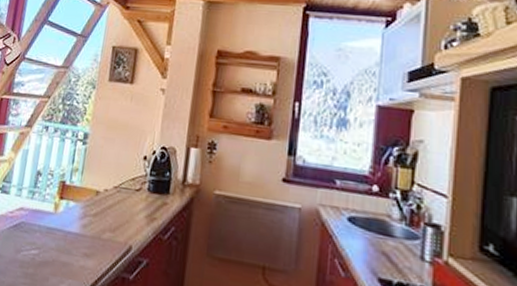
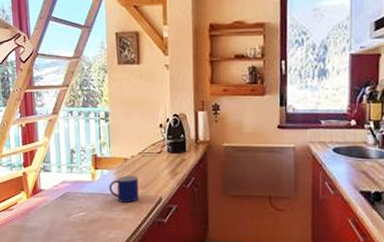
mug: none [71,212,108,247] -> present [109,175,139,202]

